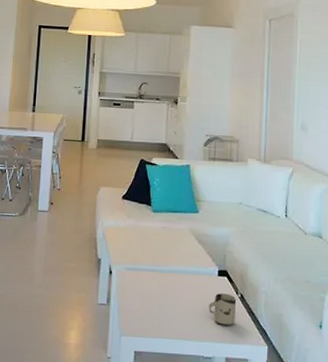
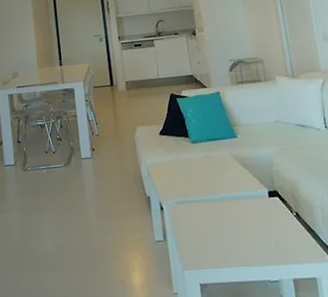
cup: present [208,293,236,326] -> none [265,213,296,247]

